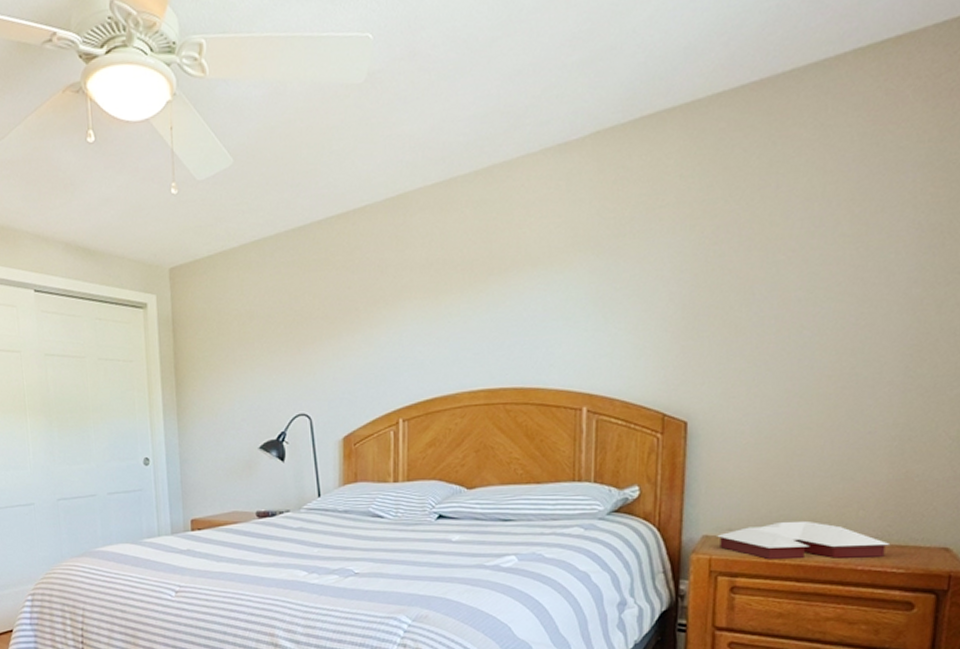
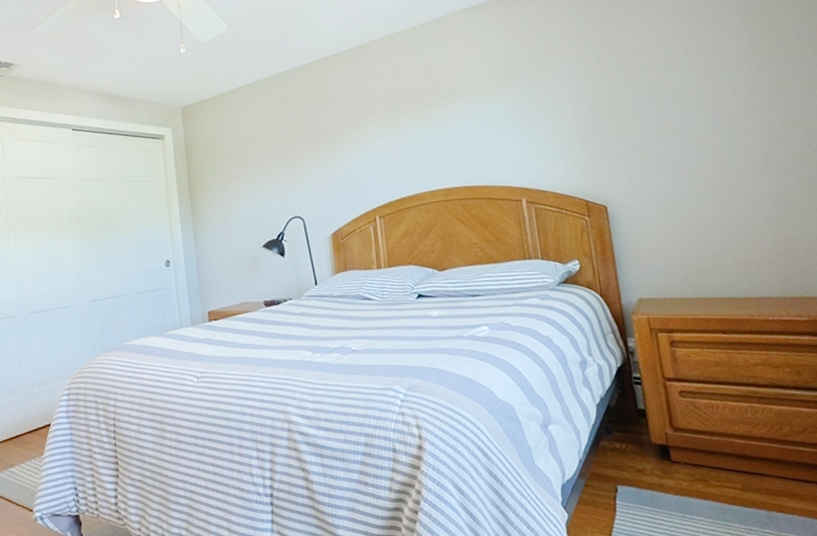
books: present [717,520,889,560] -> none [650,281,789,317]

